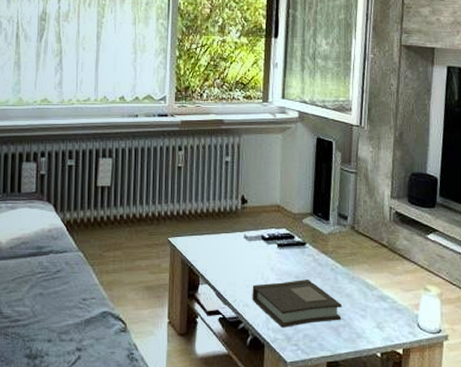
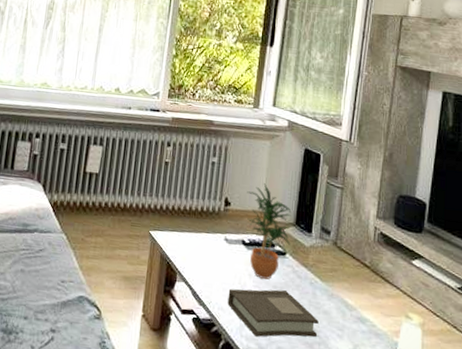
potted plant: none [263,177,310,271] -> present [247,183,292,280]

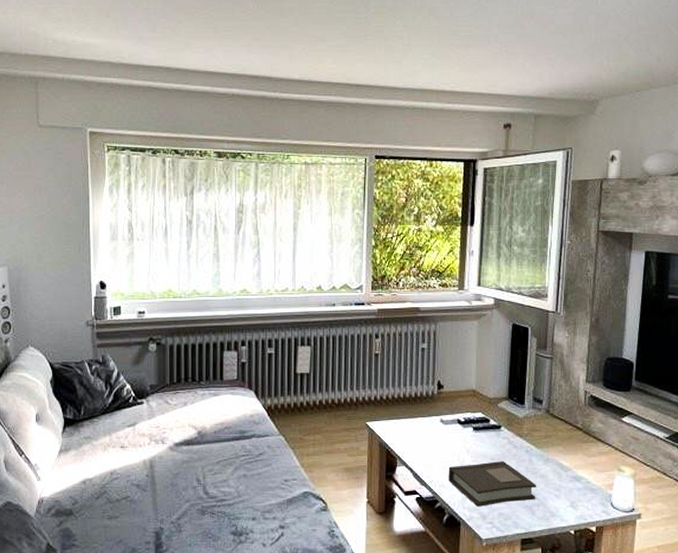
potted plant: present [247,183,292,280] -> none [458,363,505,453]

